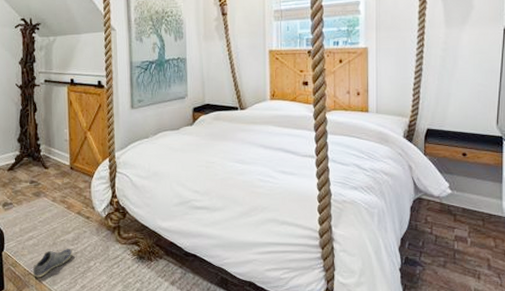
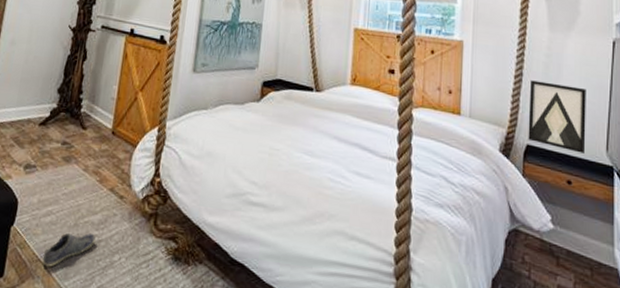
wall art: none [428,73,479,129] -> present [528,80,586,154]

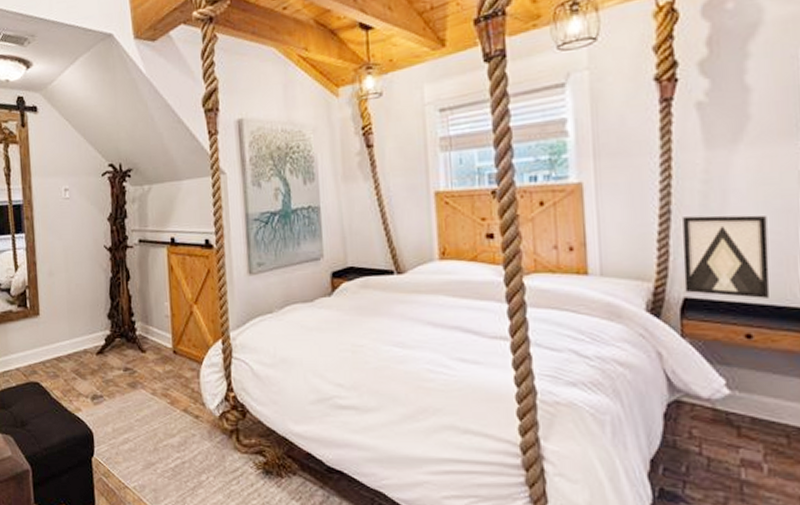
shoe: present [43,232,96,267] -> none [130,455,179,493]

